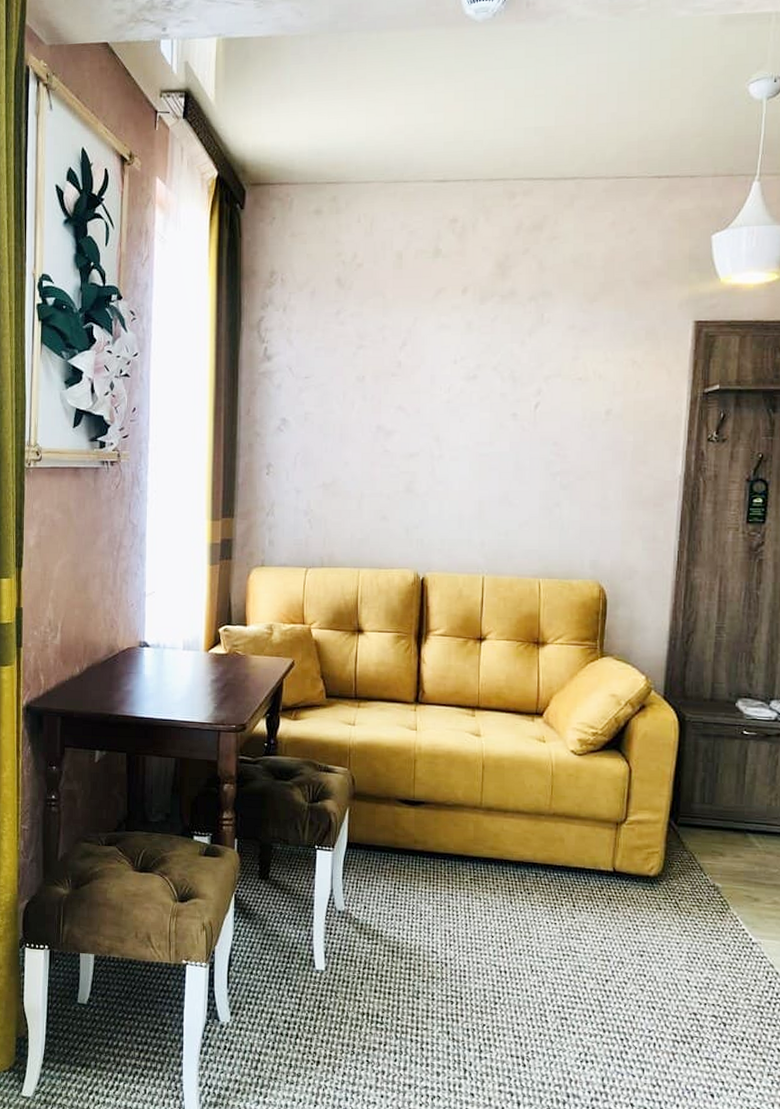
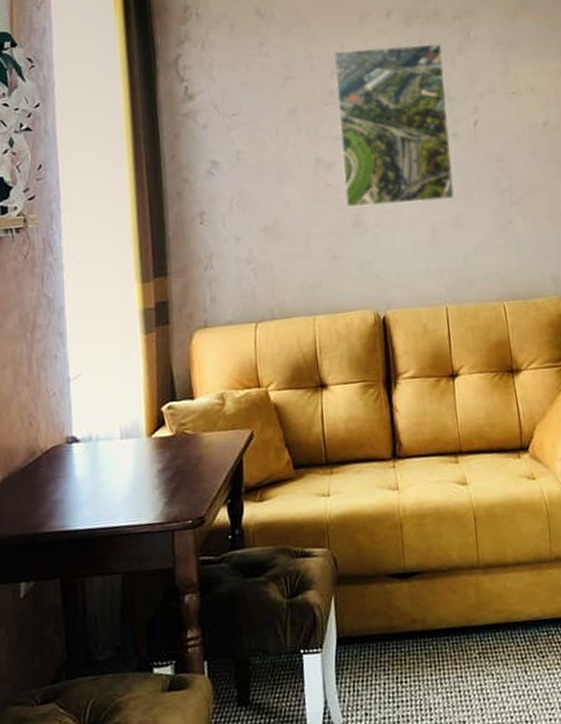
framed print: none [400,322,514,477] -> present [334,43,455,208]

